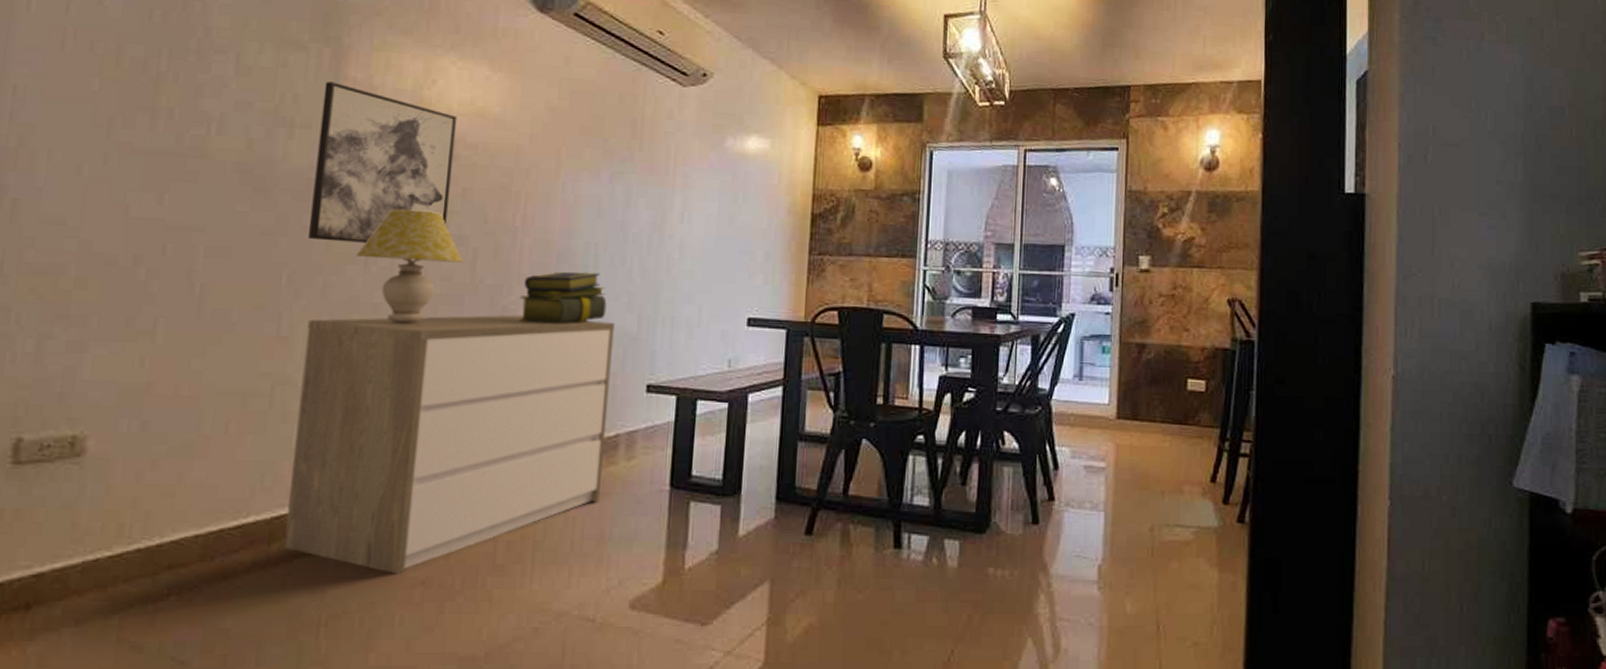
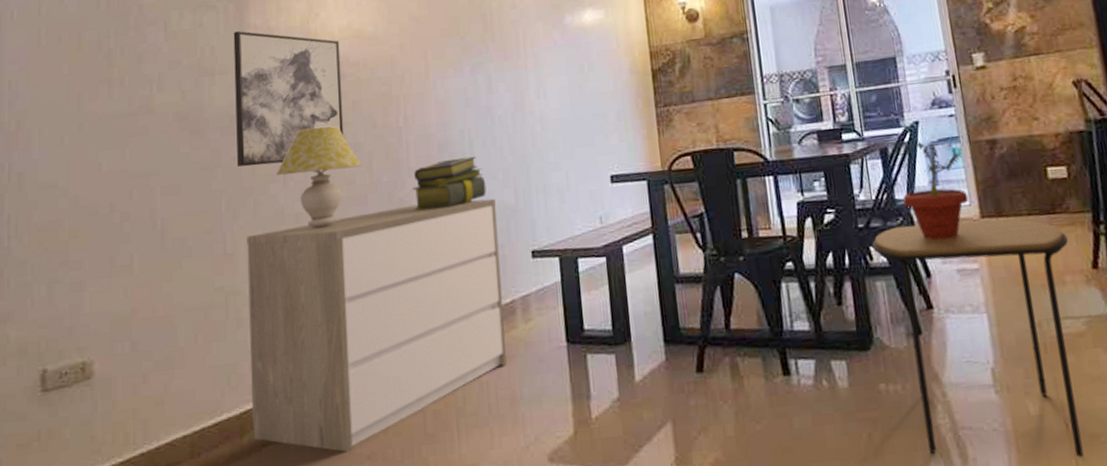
side table: none [1006,415,1193,658] -> present [872,219,1084,457]
potted plant: none [1045,331,1111,435] -> present [902,139,969,240]

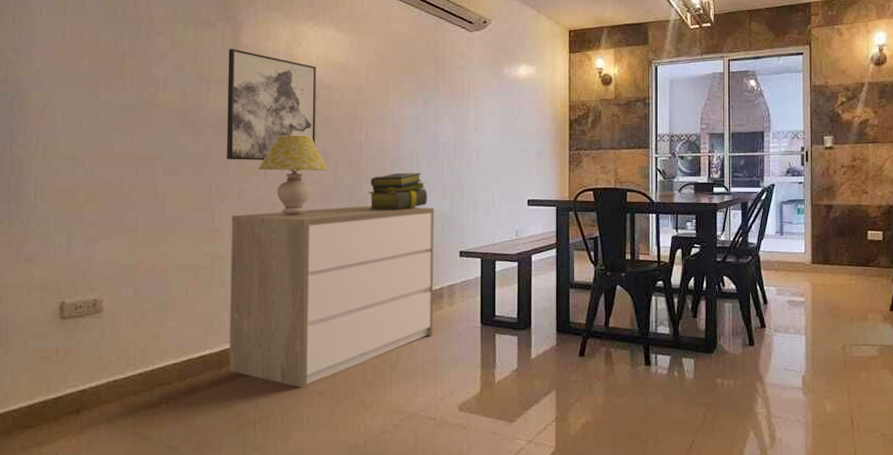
side table: present [872,219,1084,457] -> none [726,263,875,446]
potted plant: present [902,139,969,240] -> none [754,198,805,277]

